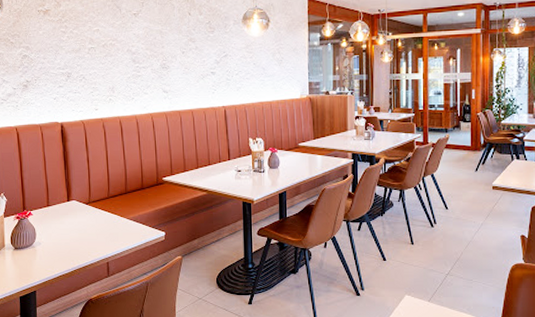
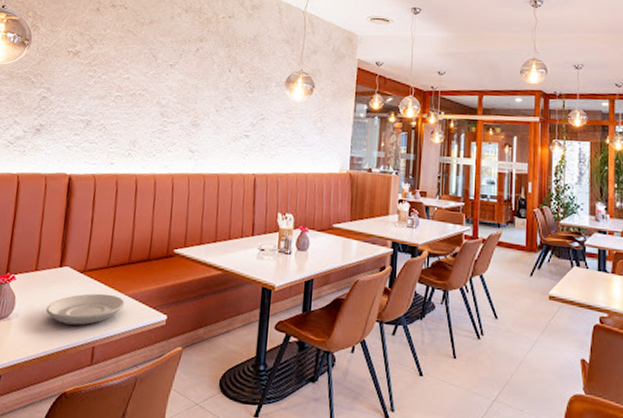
plate: none [63,219,128,247] -> present [46,293,125,326]

